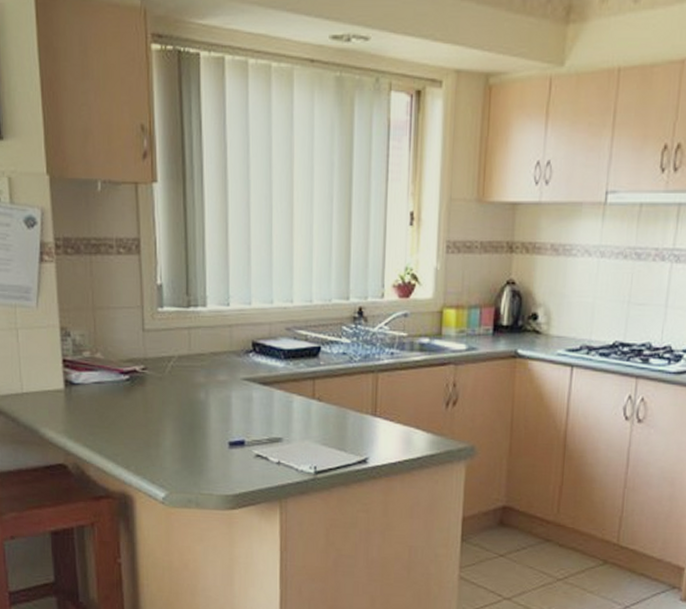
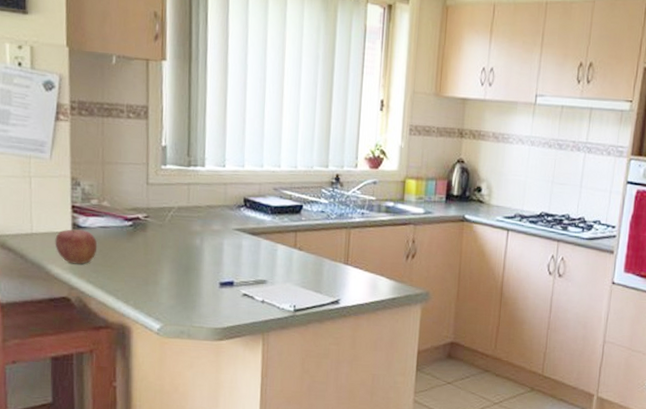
apple: none [47,386,93,427] -> present [55,229,98,265]

